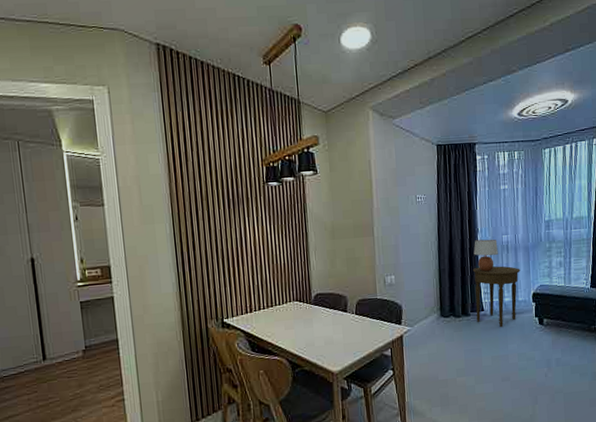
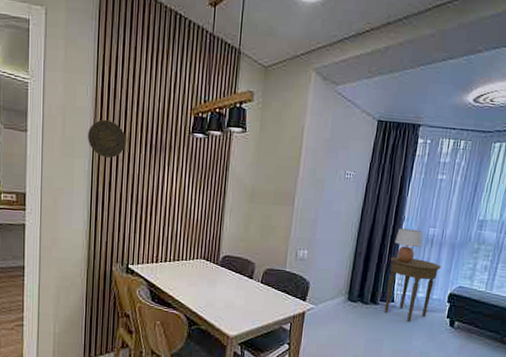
decorative plate: none [165,182,204,219] -> present [88,119,126,159]

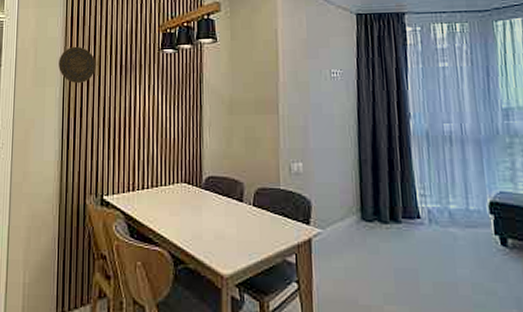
side table: present [384,257,441,323] -> none [403,162,470,244]
lamp: present [394,228,423,263] -> none [404,127,438,168]

